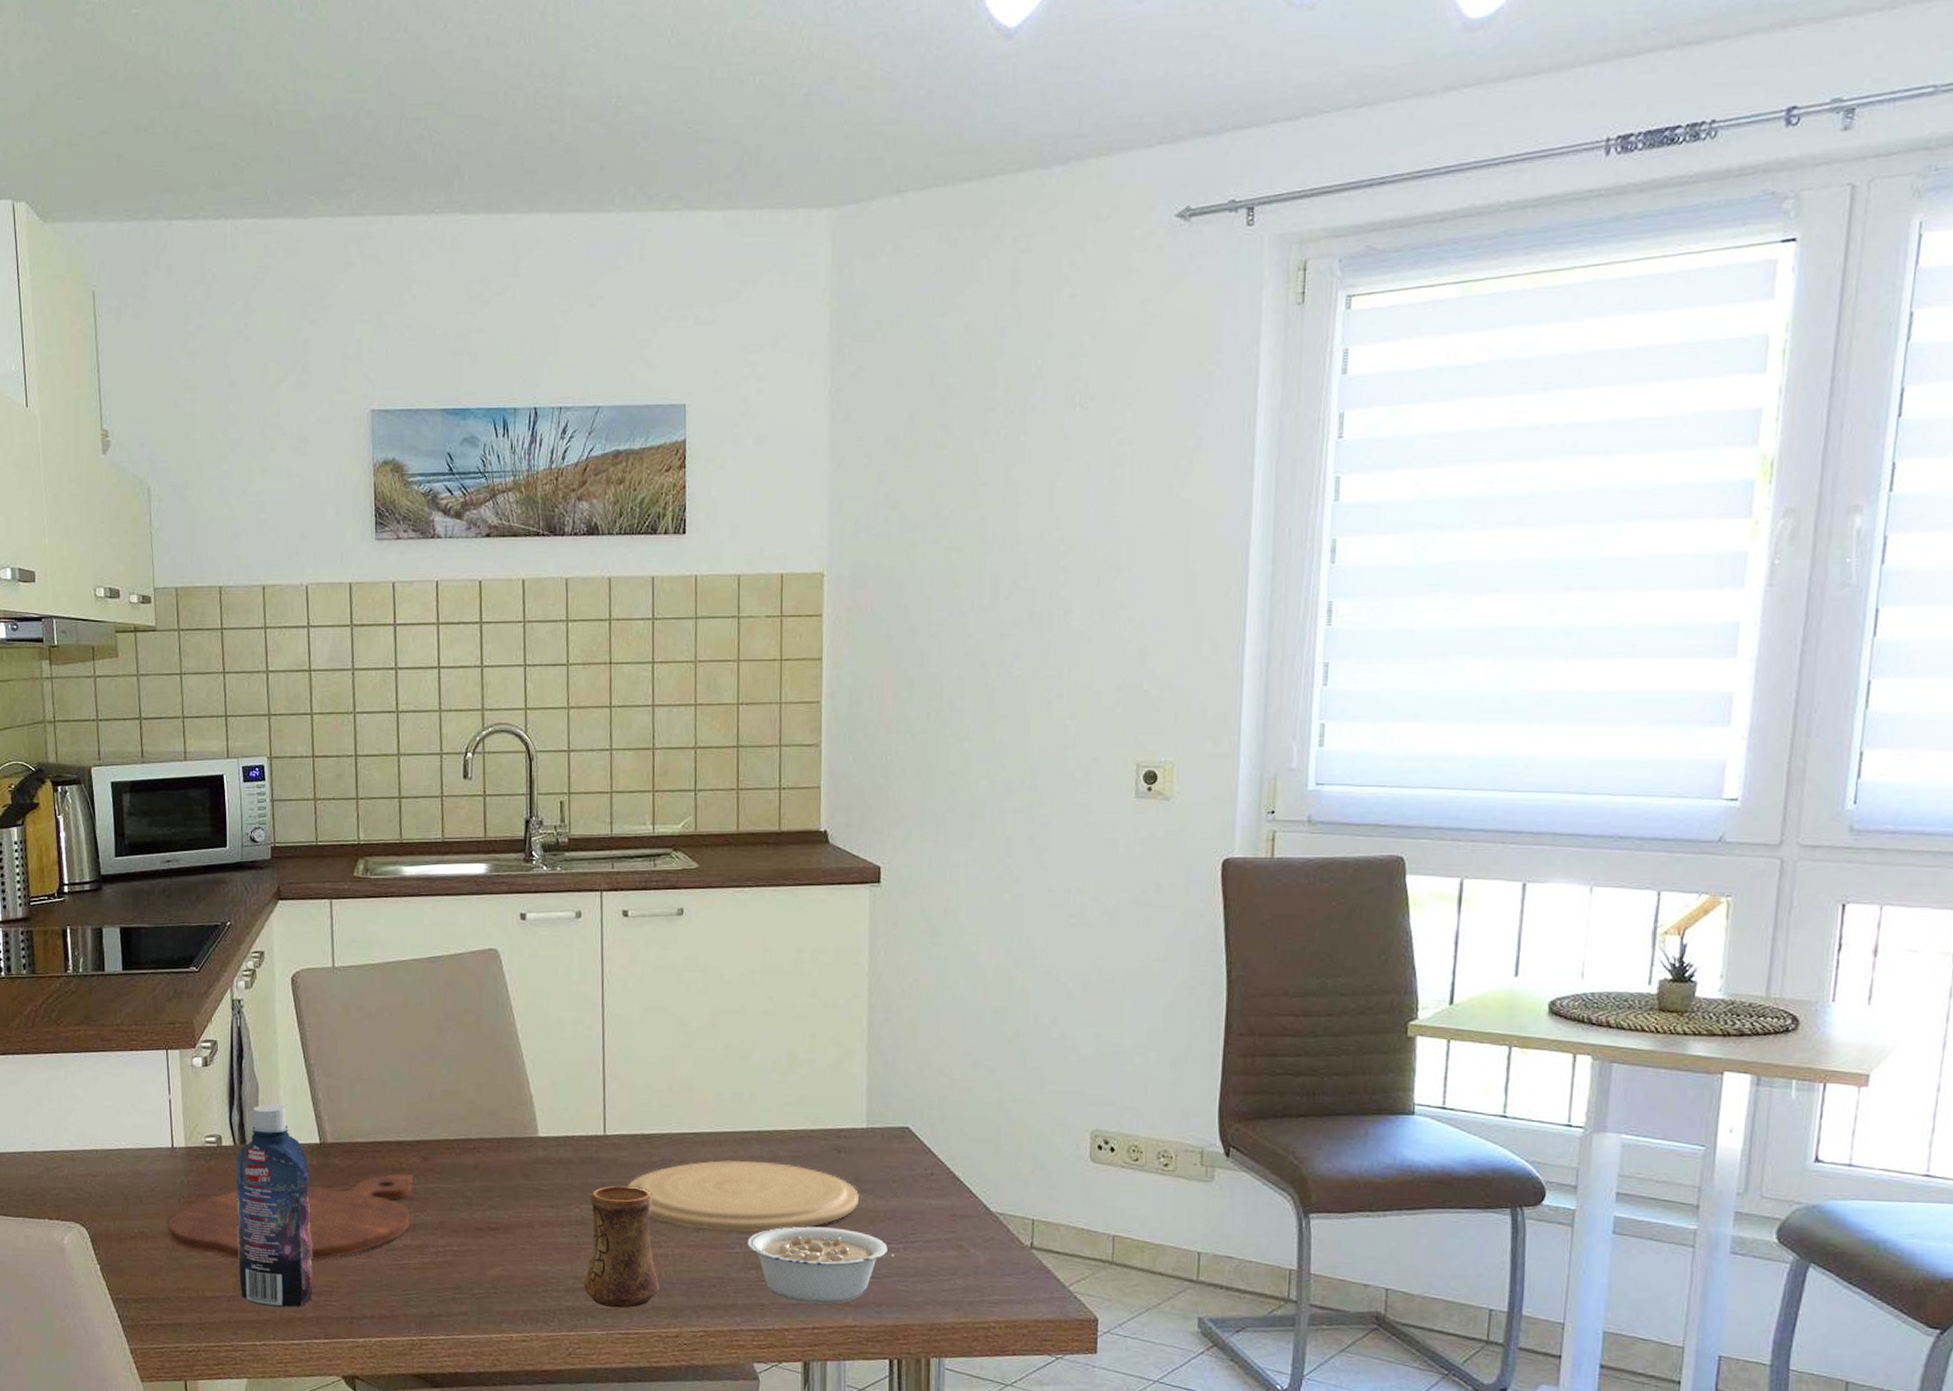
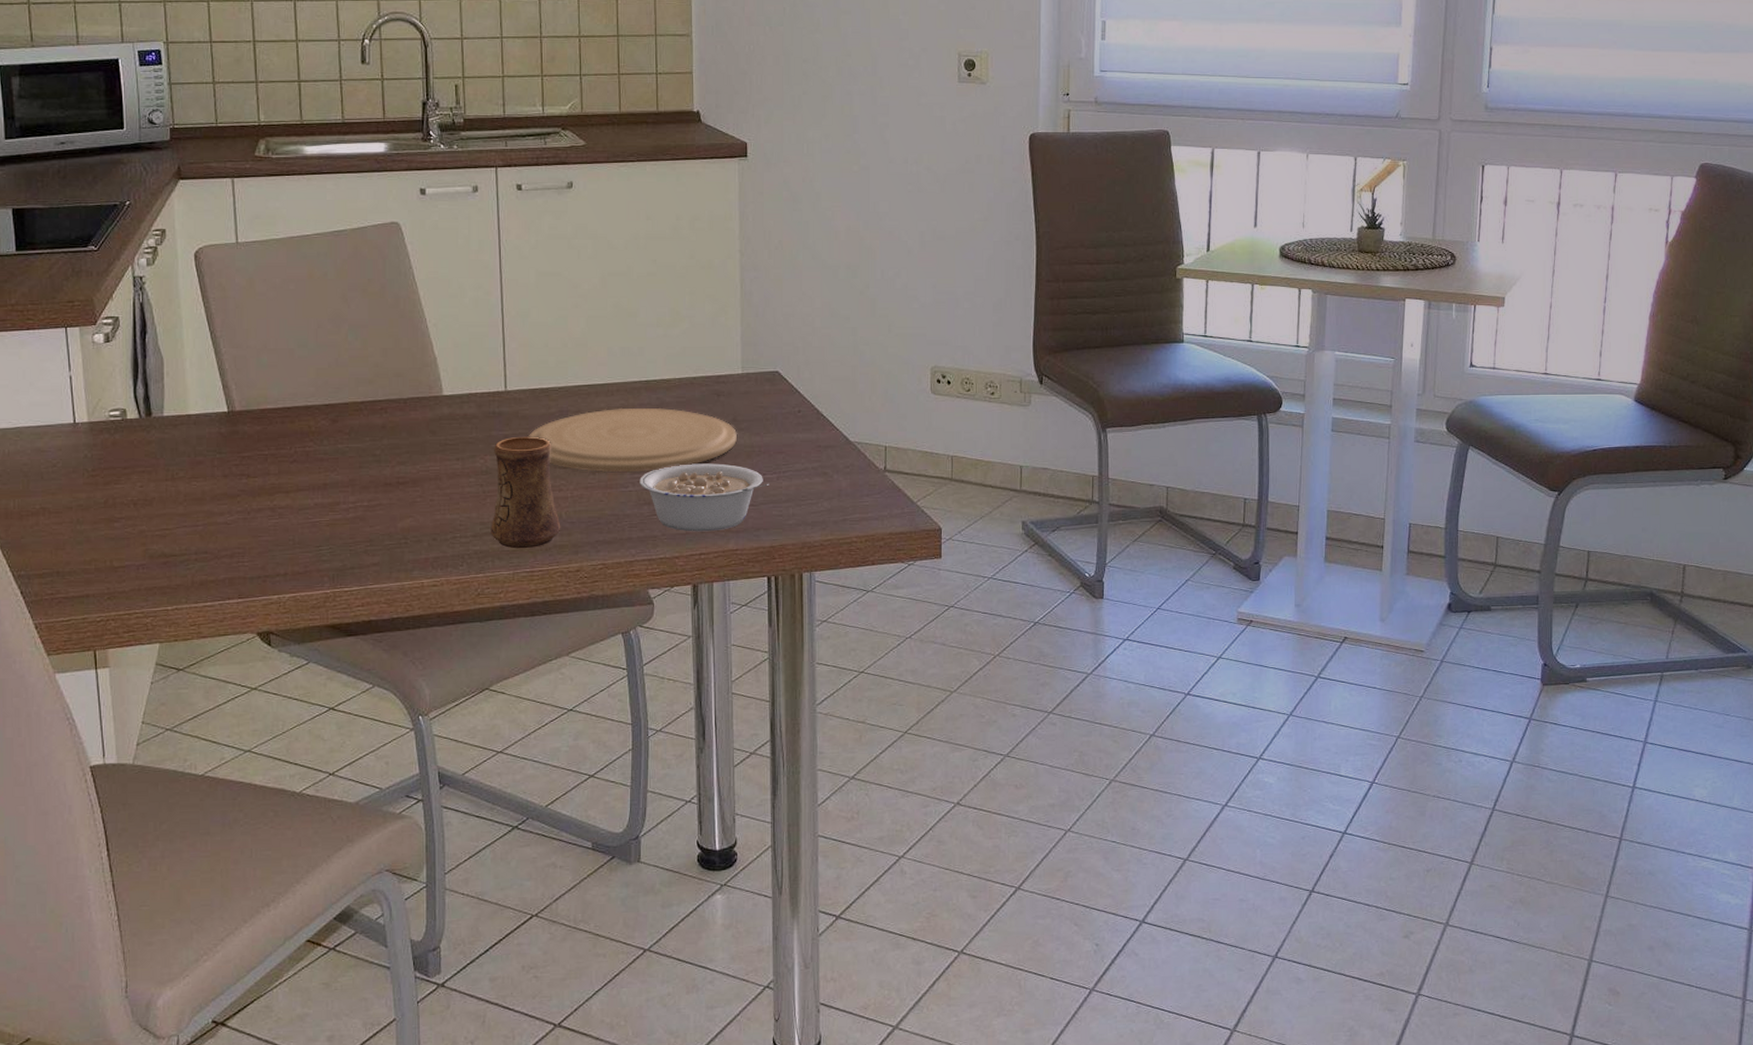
cutting board: present [168,1173,413,1260] -> none [71,435,322,529]
bottle: present [236,1104,314,1307] -> none [142,376,225,571]

